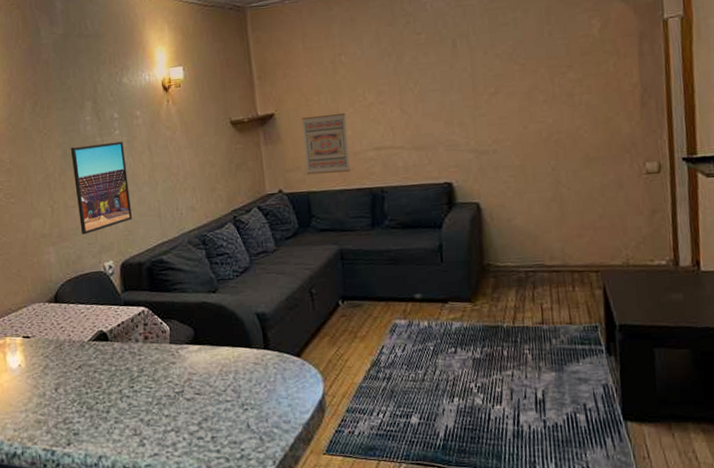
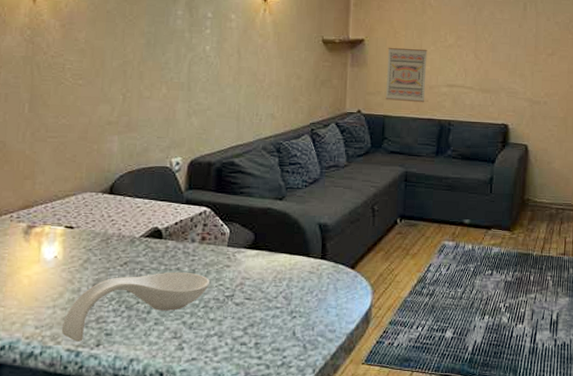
spoon rest: none [35,371,159,442] -> present [61,272,210,342]
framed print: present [70,141,133,235] -> none [151,38,213,127]

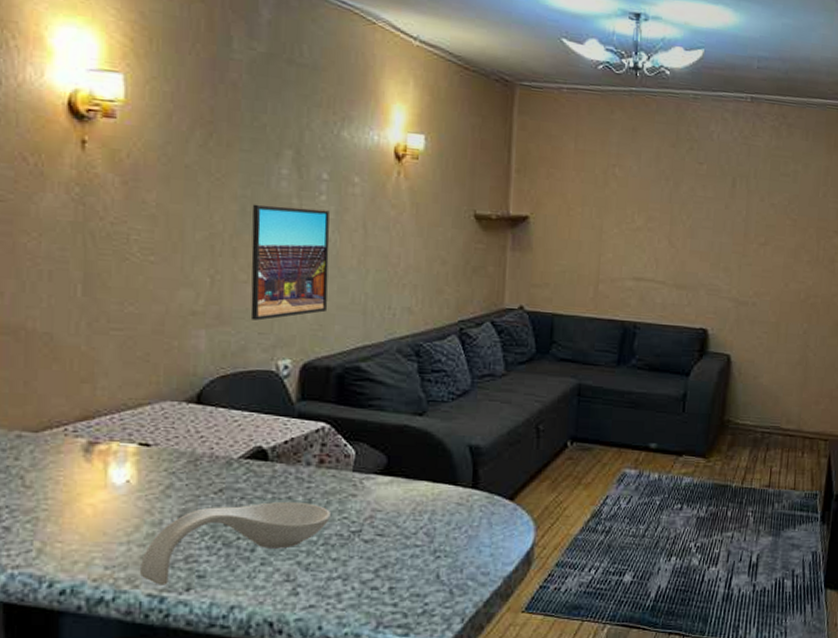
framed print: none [151,38,213,127] -> present [250,204,330,321]
wall art: present [385,47,428,103] -> none [554,227,610,300]

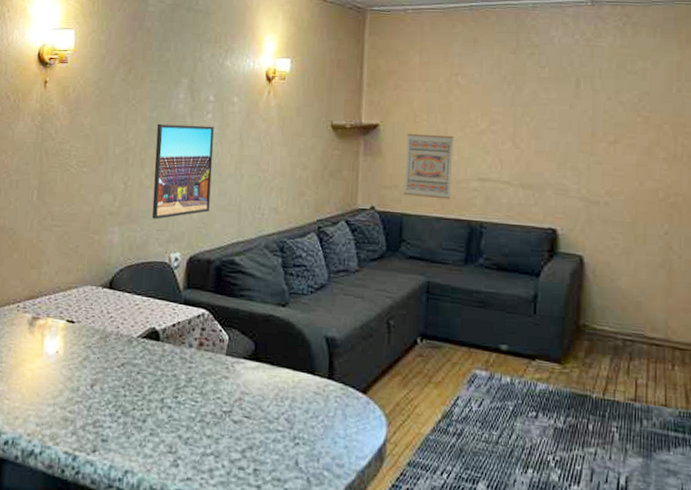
spoon rest: present [139,501,330,585] -> none [60,378,207,445]
wall art: none [554,227,610,300] -> present [403,133,454,200]

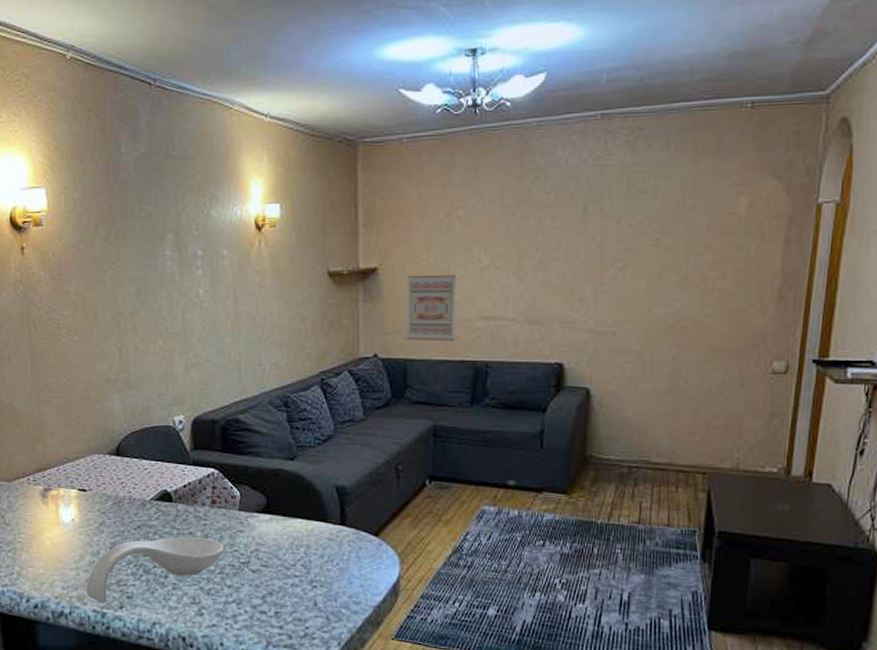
spoon rest: none [60,378,207,445] -> present [86,536,224,603]
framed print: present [151,123,214,219] -> none [145,283,210,383]

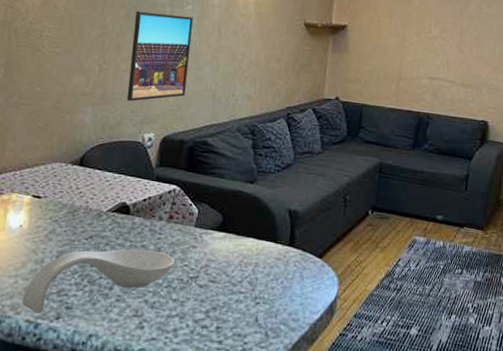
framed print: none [145,283,210,383] -> present [126,10,193,102]
wall art: present [406,274,456,342] -> none [364,35,411,94]

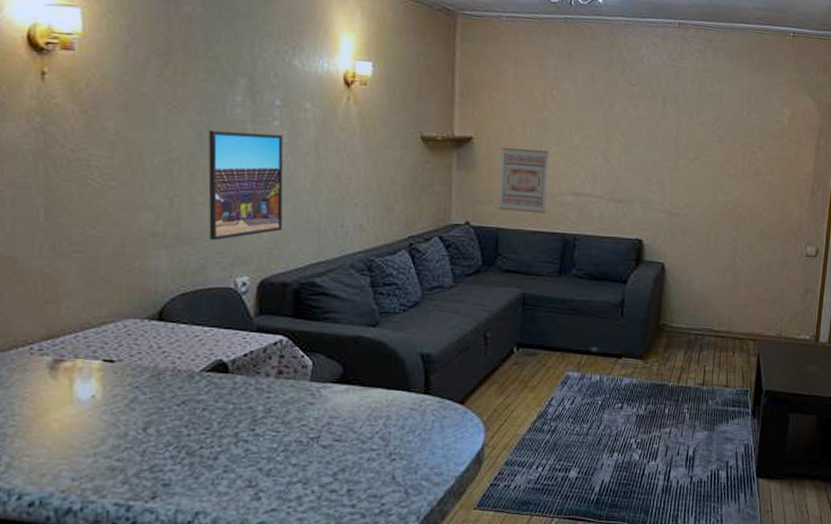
spoon rest: present [21,249,175,314] -> none [106,411,290,495]
wall art: none [364,35,411,94] -> present [498,147,549,214]

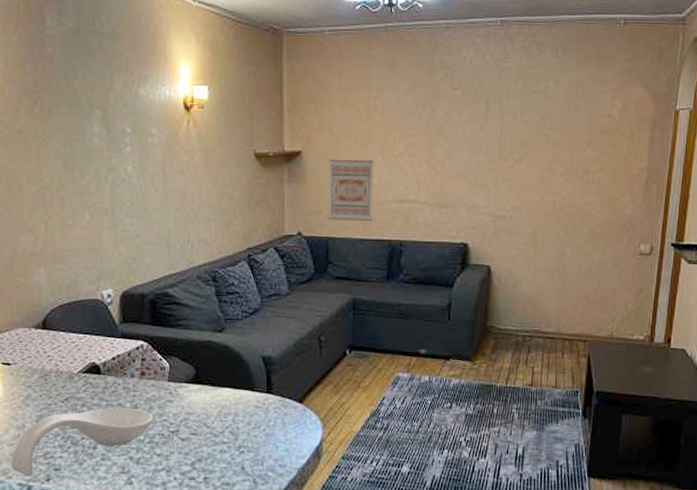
spoon rest: none [106,411,290,495] -> present [11,407,153,476]
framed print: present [208,130,284,240] -> none [72,159,139,258]

